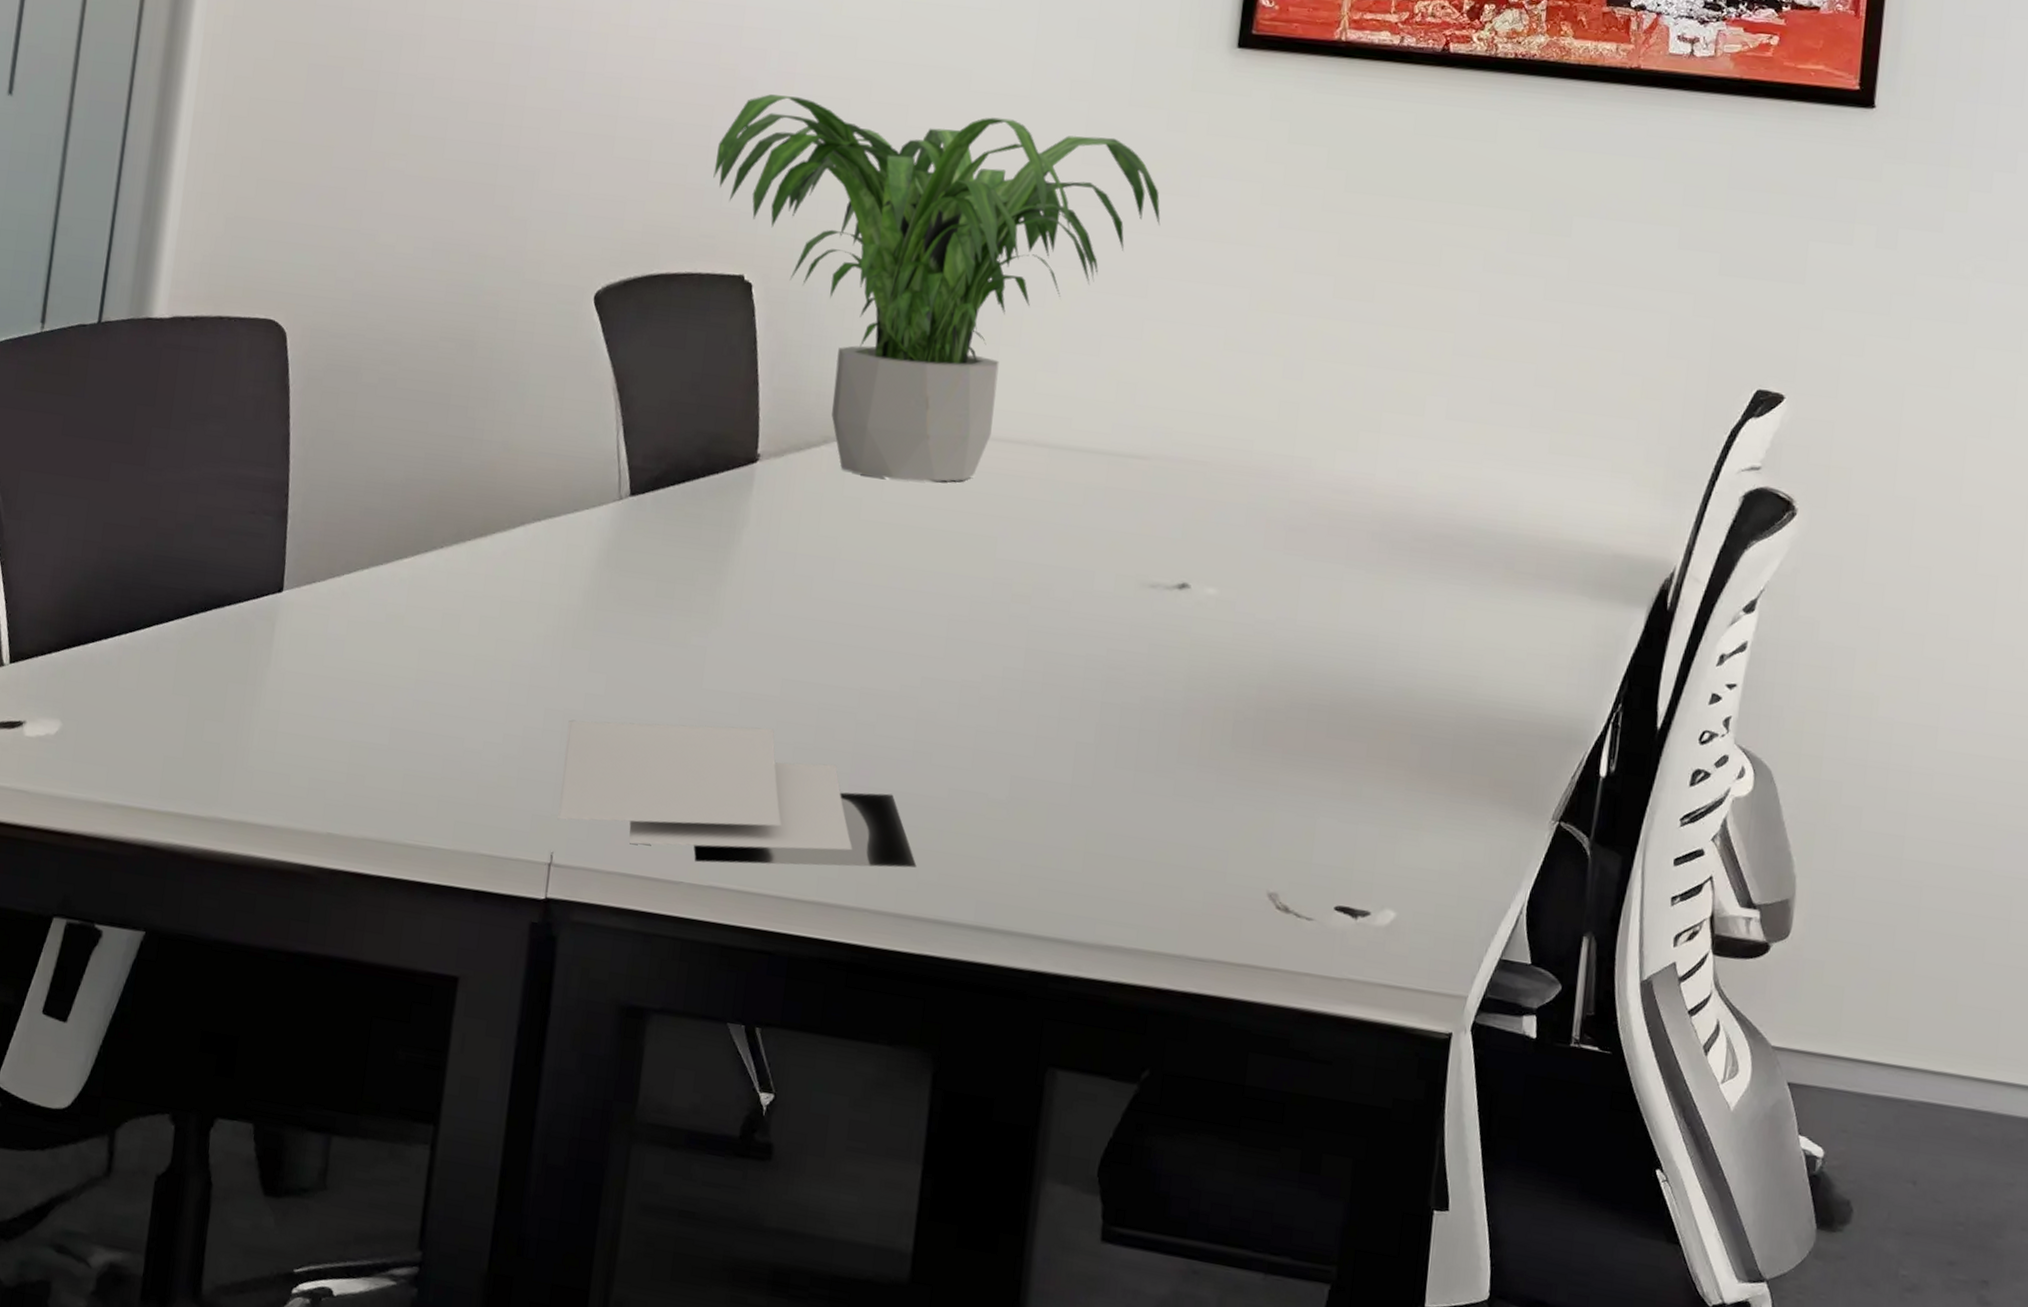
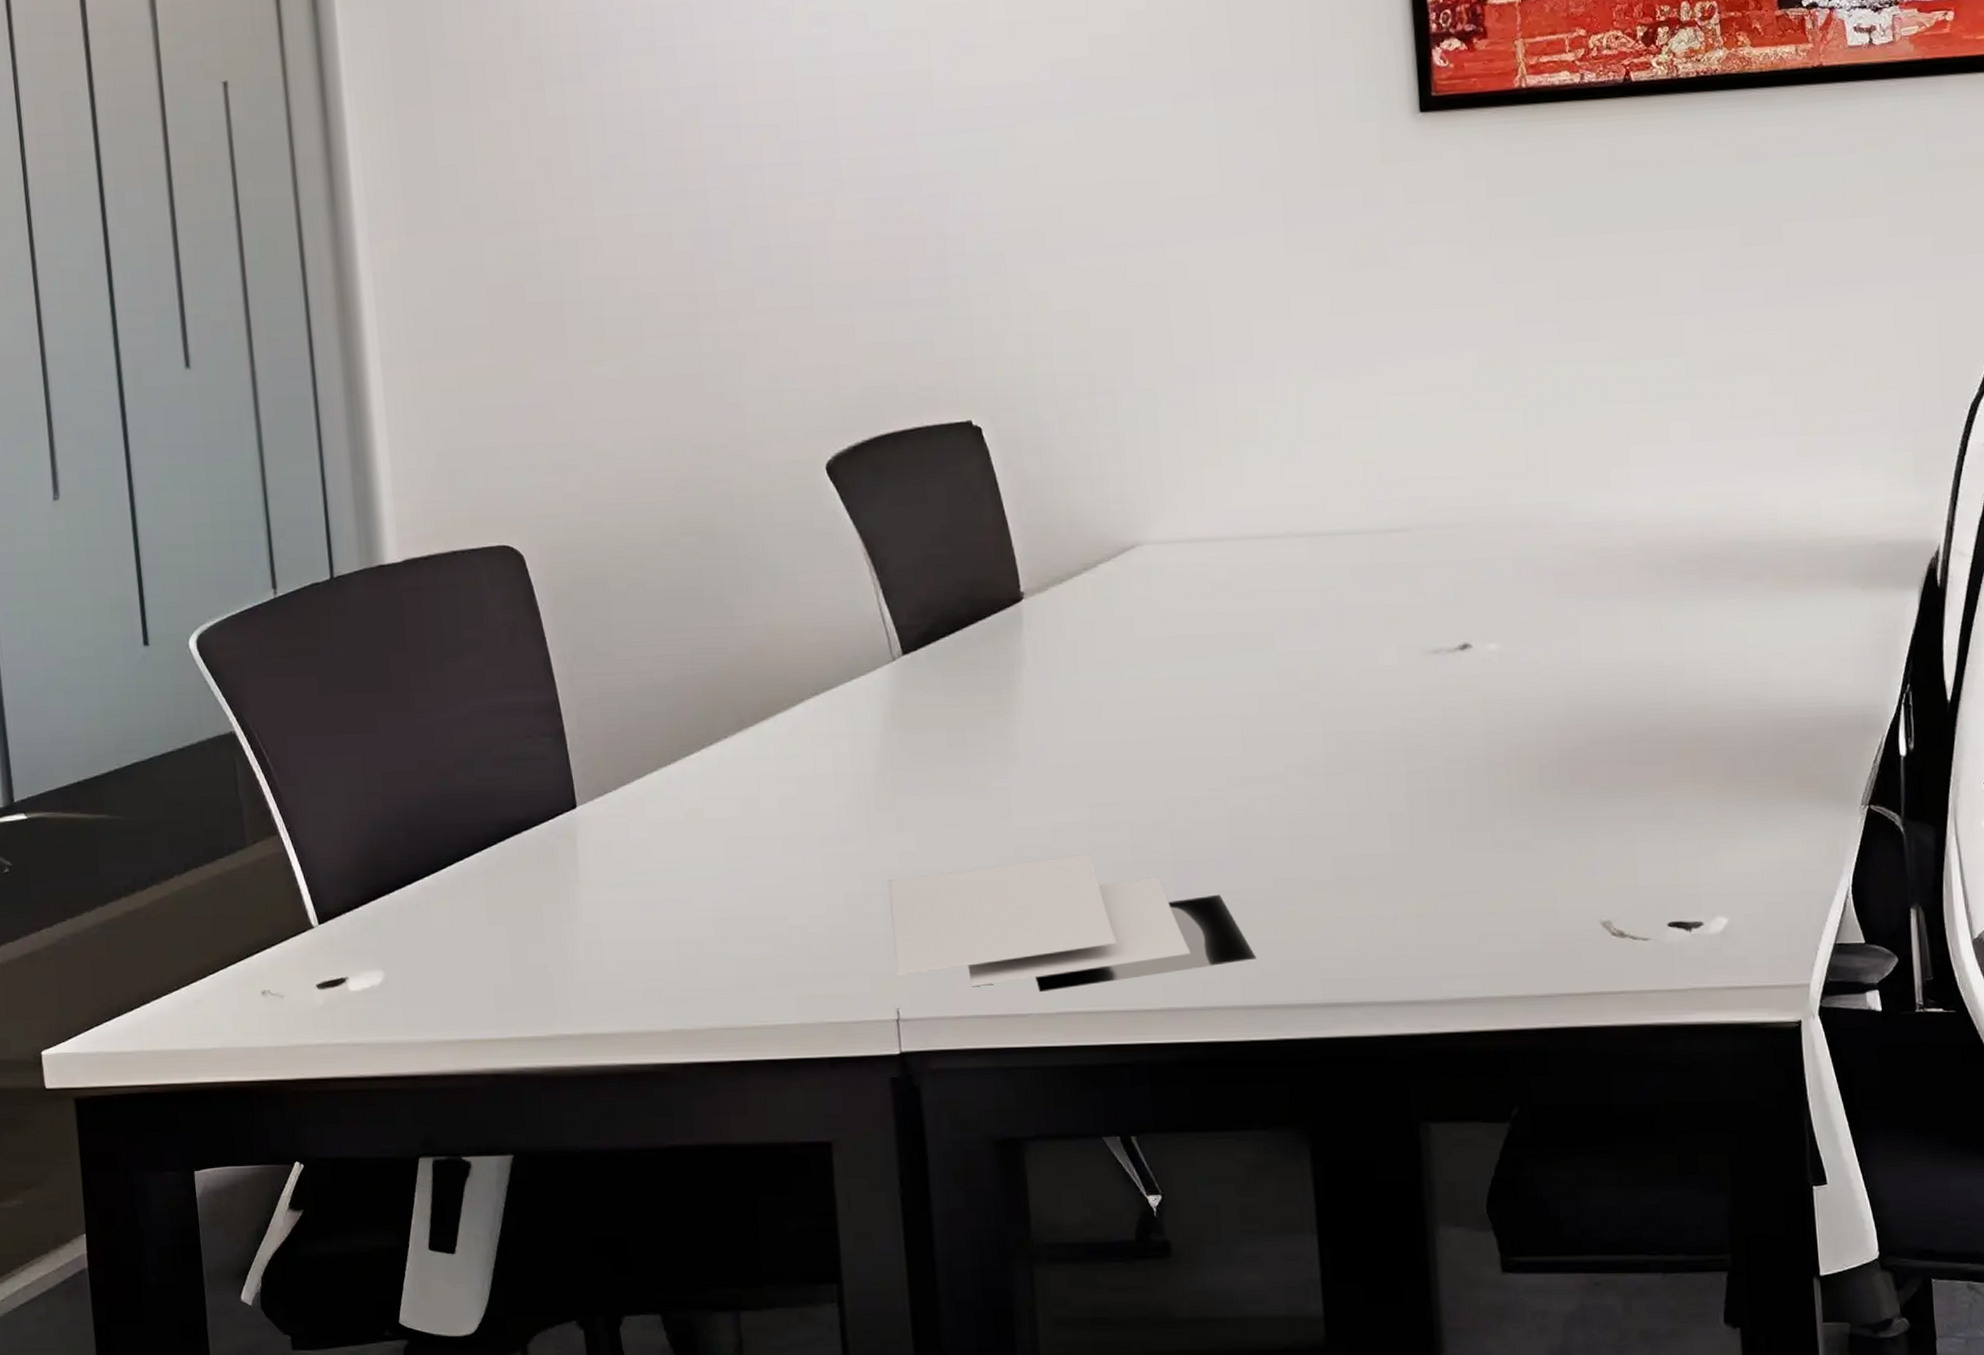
potted plant: present [713,94,1161,482] -> none [919,221,1376,595]

